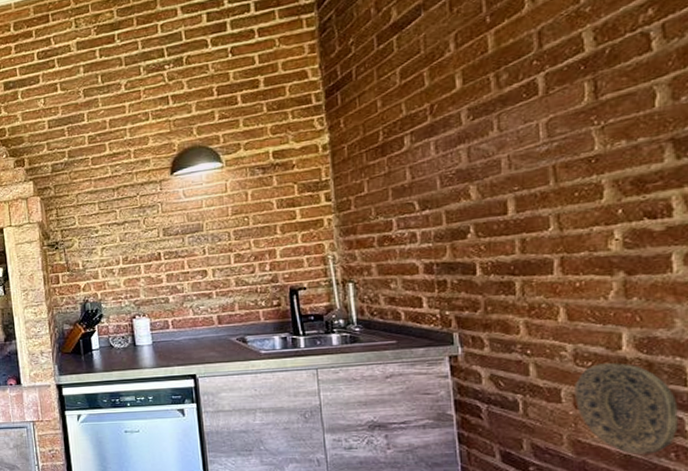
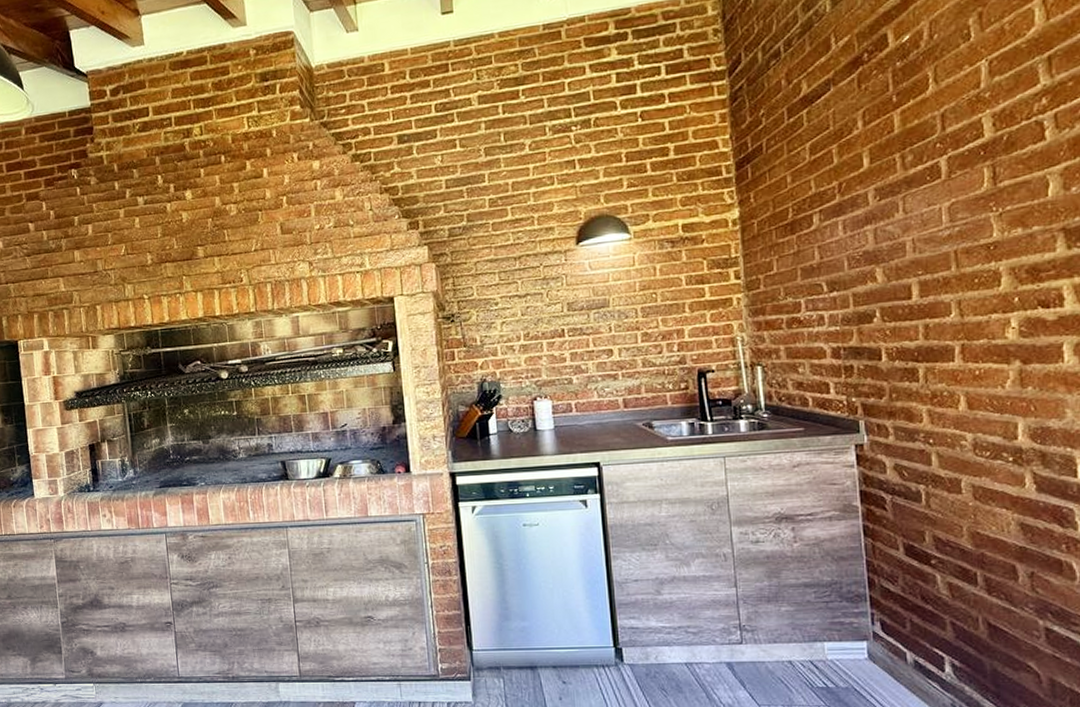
decorative plate: present [575,363,678,455] -> none [974,453,1069,546]

